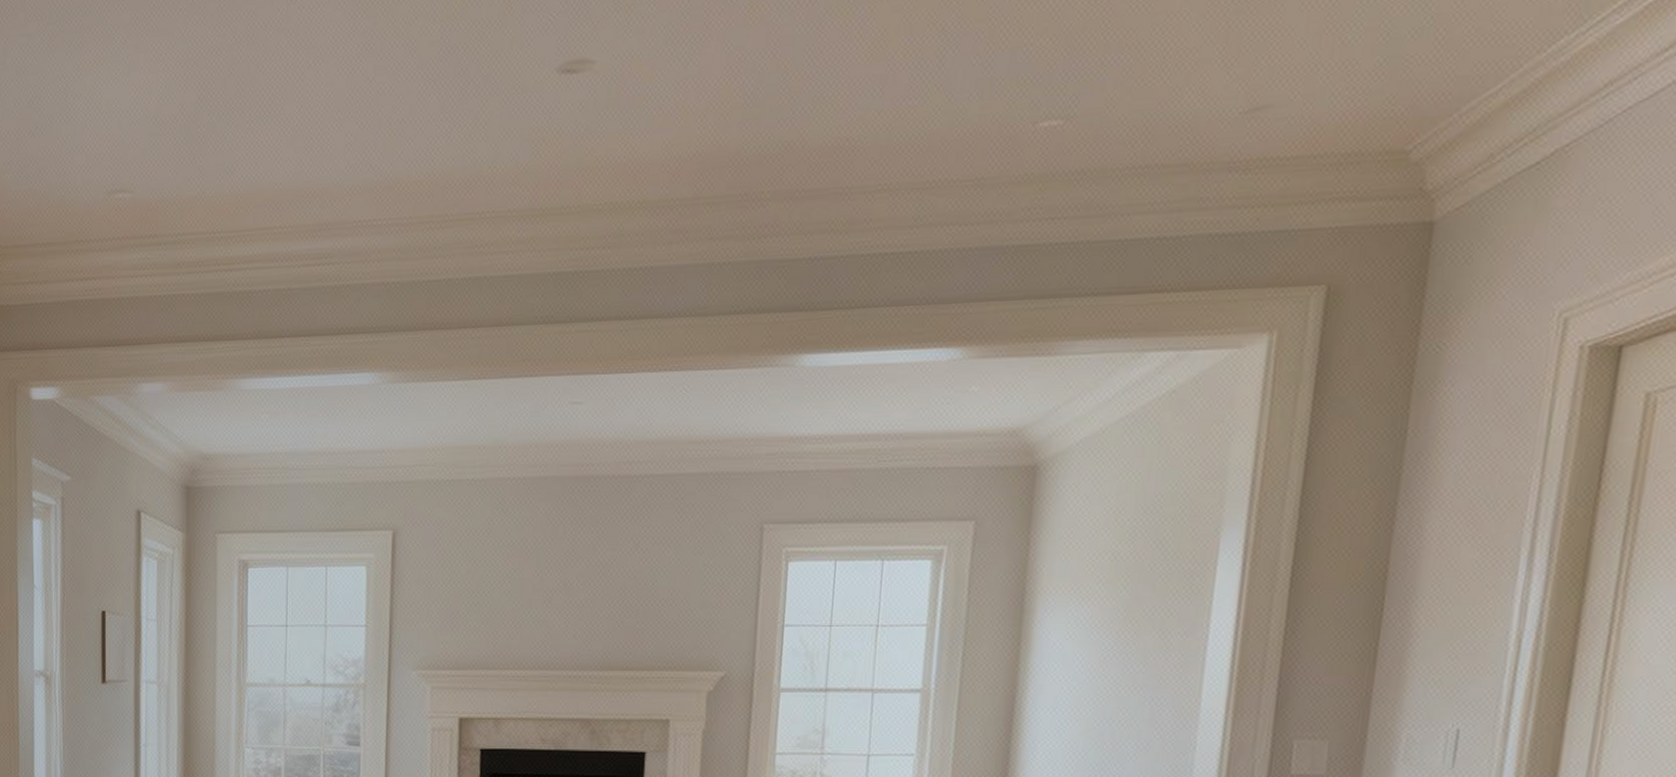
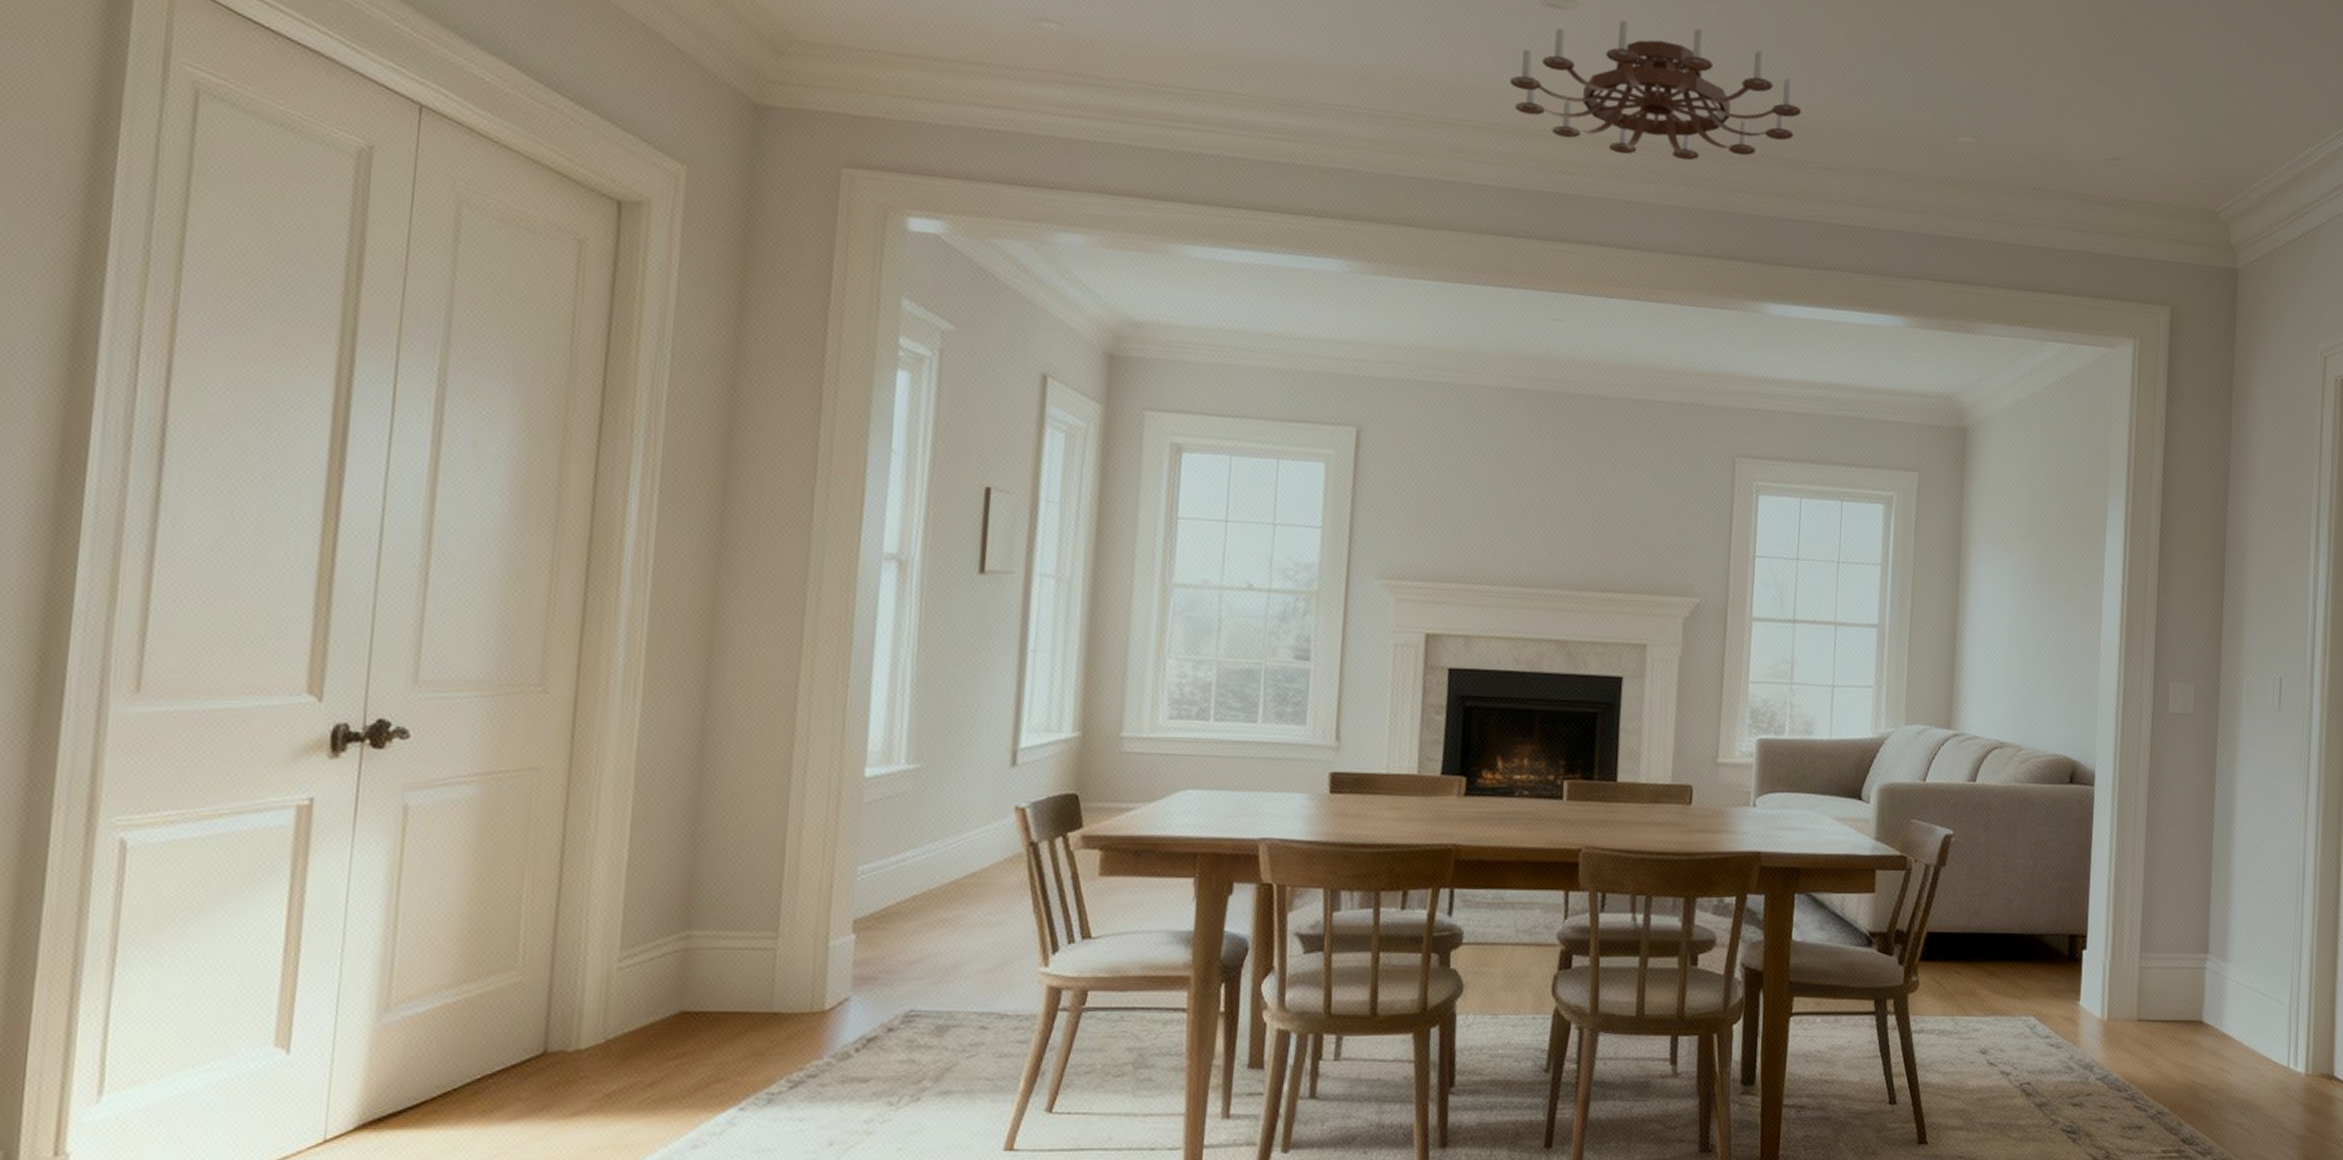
chandelier: none [526,60,844,218] -> present [1509,20,1802,161]

